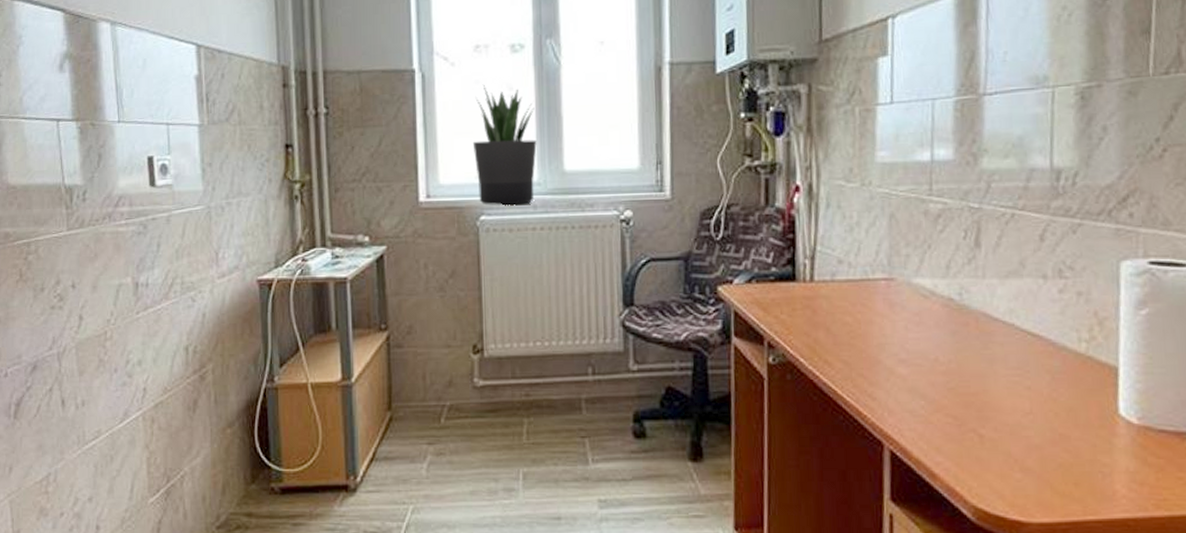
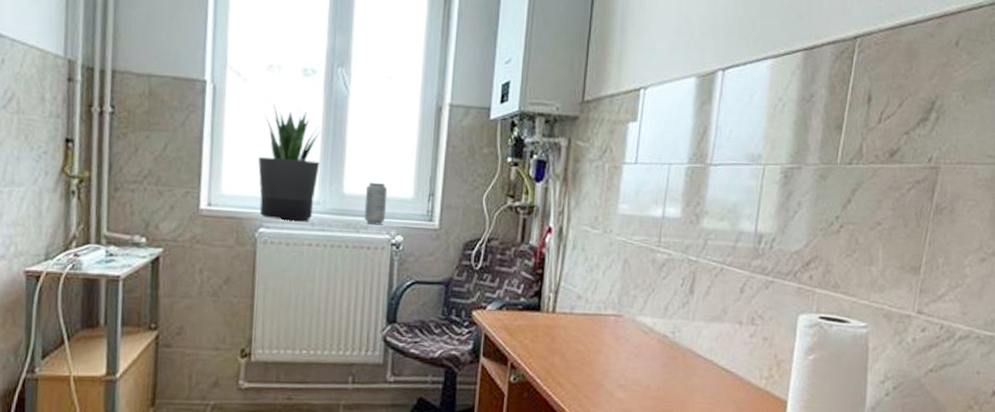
vase: none [587,155,612,201] -> present [364,182,388,225]

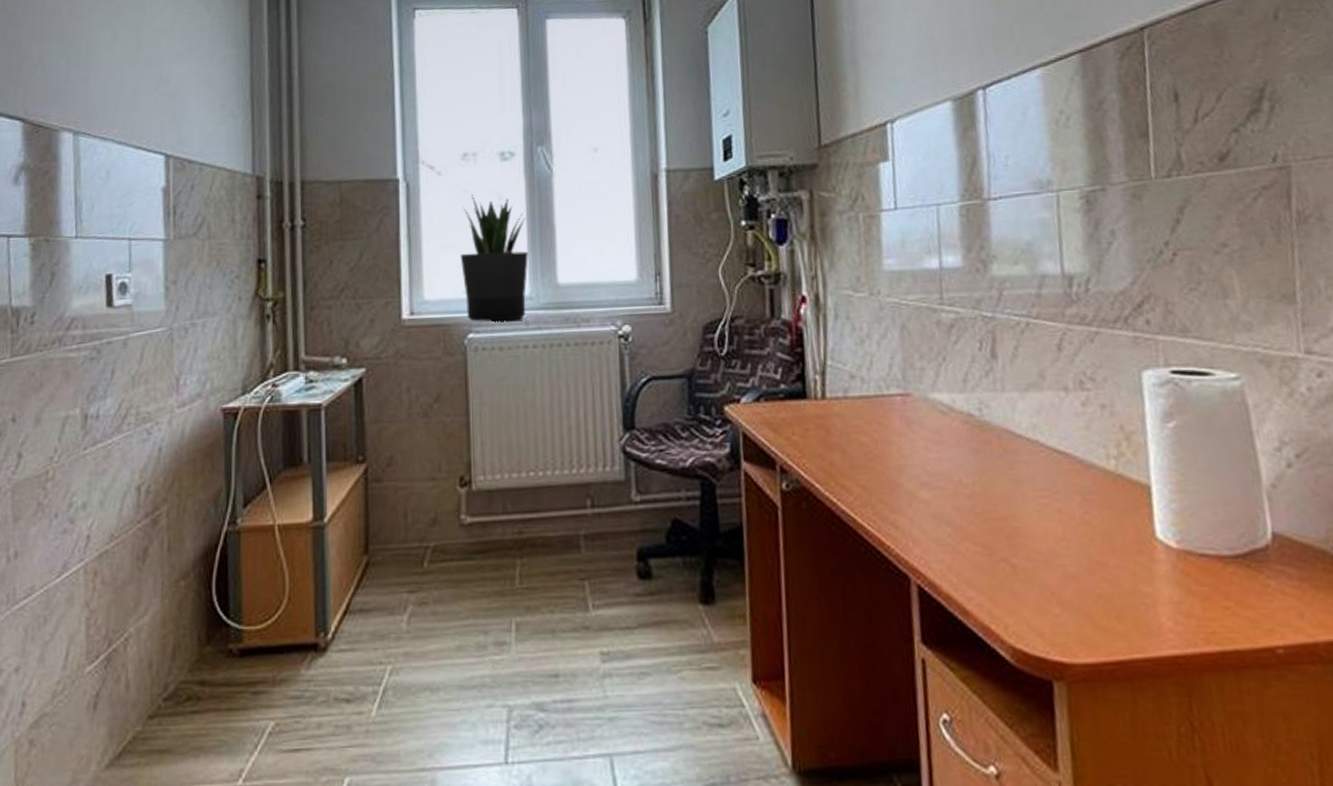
vase: present [364,182,388,225] -> none [582,267,609,316]

